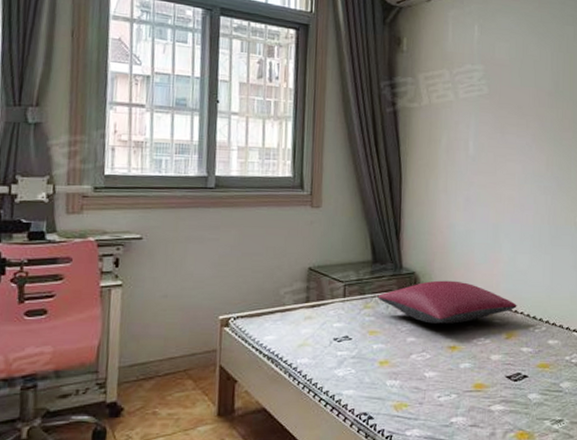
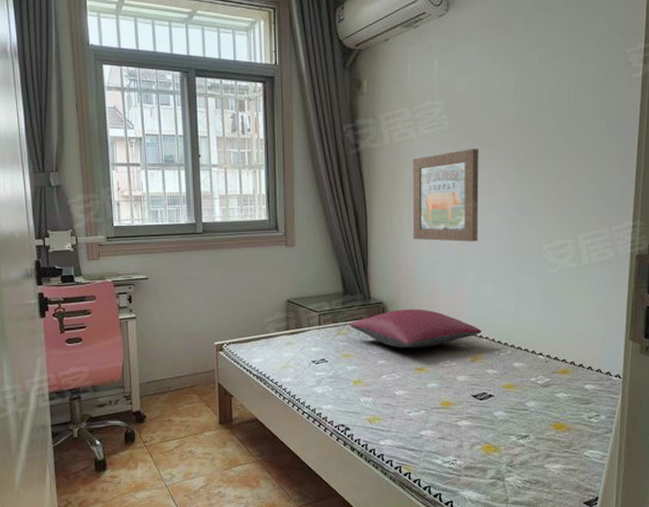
wall art: none [449,116,517,211] -> present [412,149,479,242]

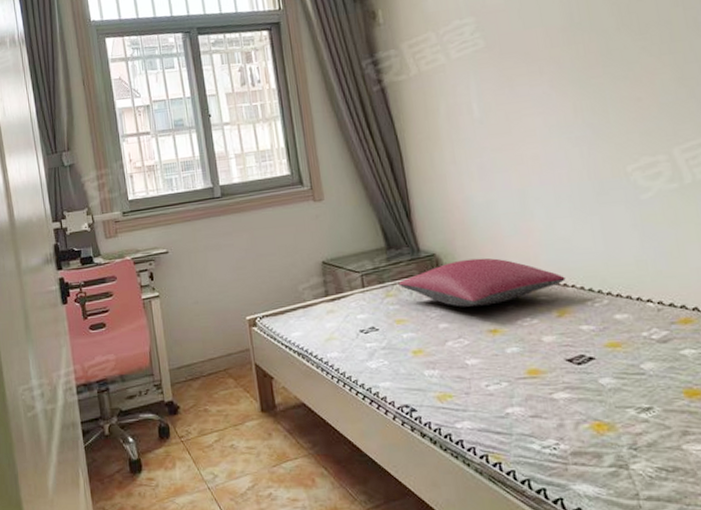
wall art: present [412,149,479,242] -> none [447,65,542,177]

